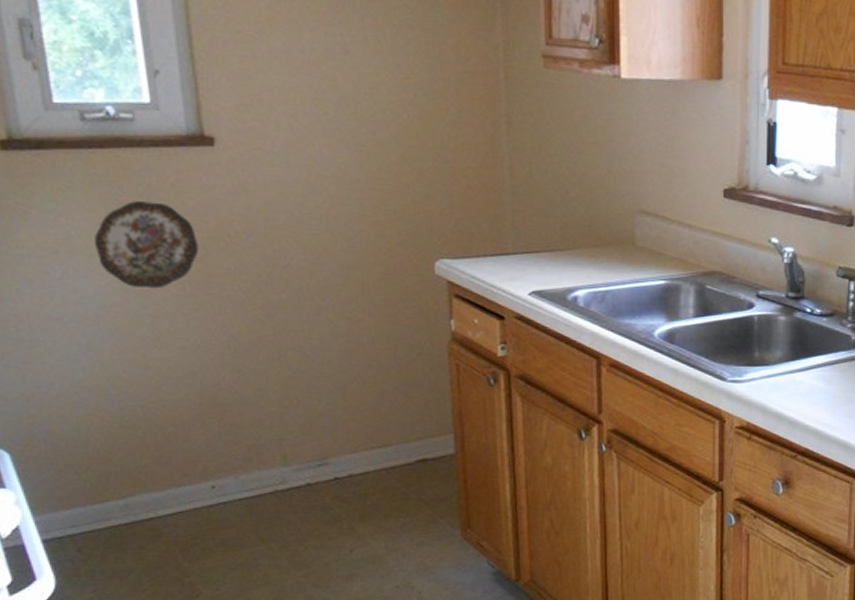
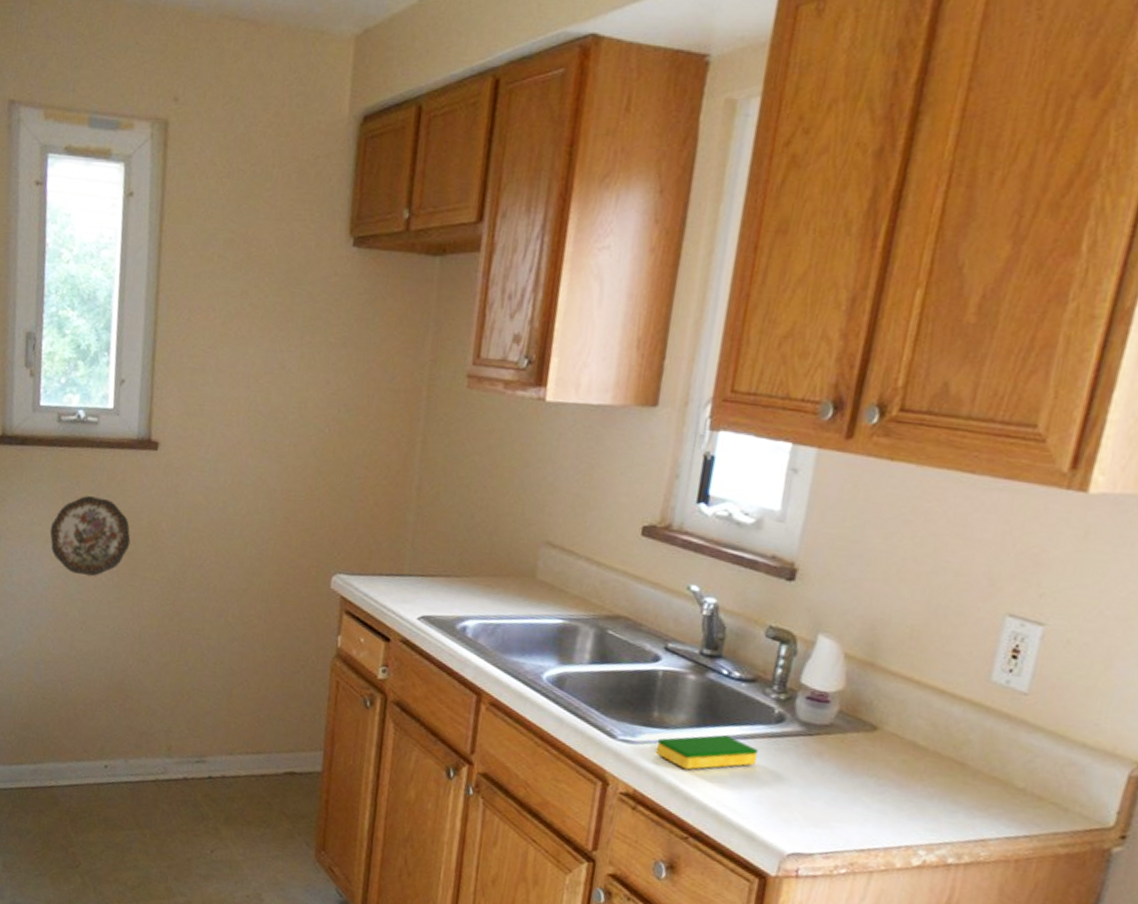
dish sponge: none [761,364,844,398] -> present [655,735,759,770]

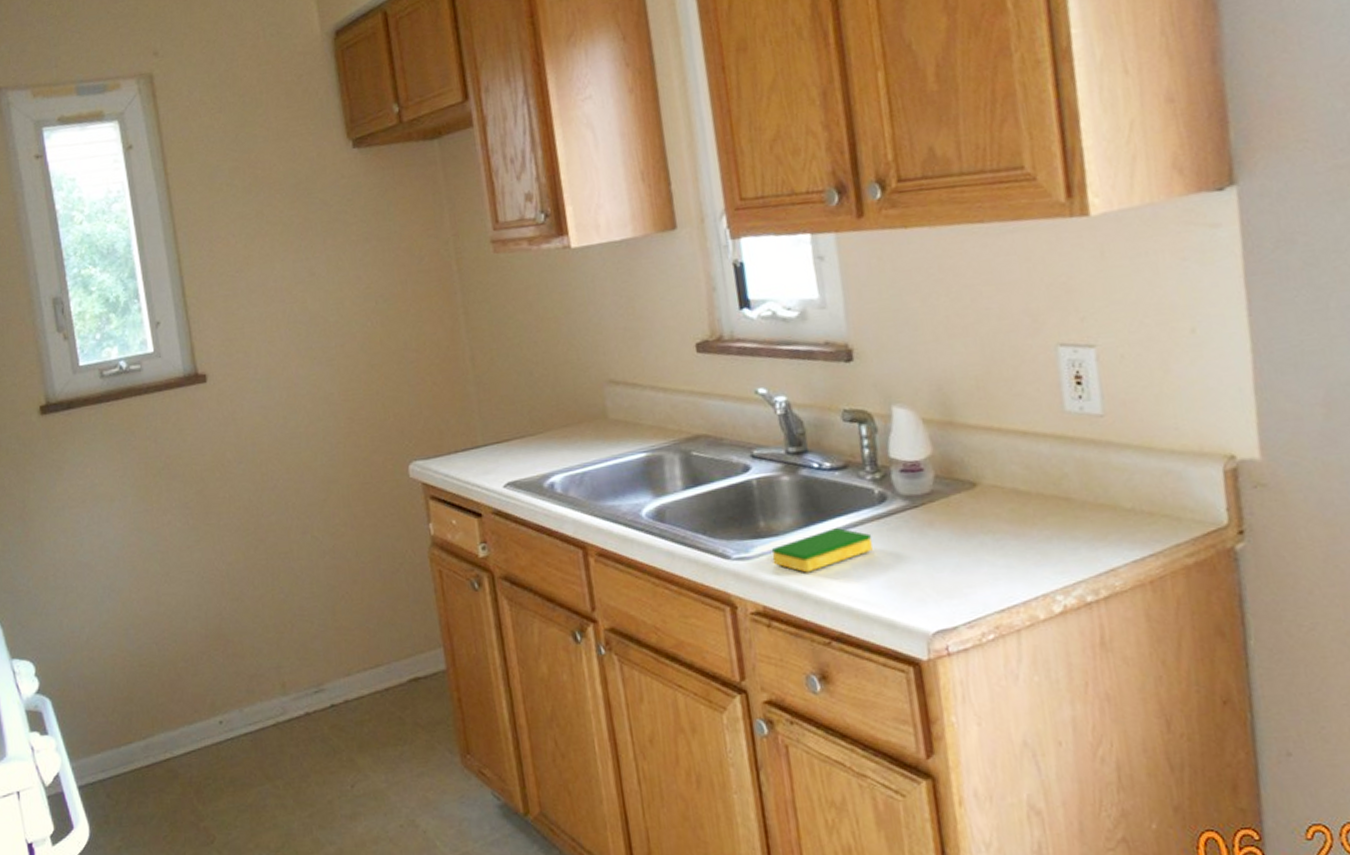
decorative plate: present [49,496,131,577] -> none [113,442,199,526]

